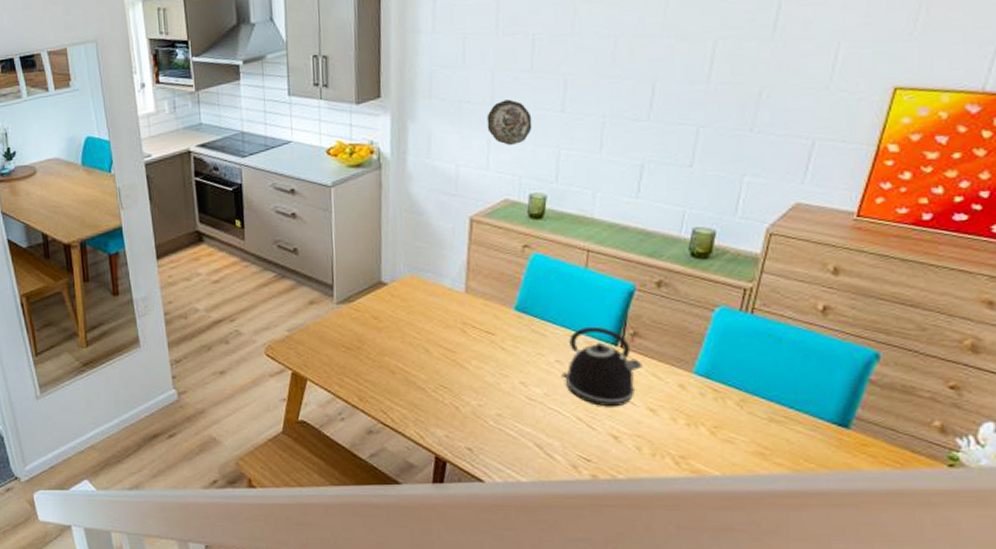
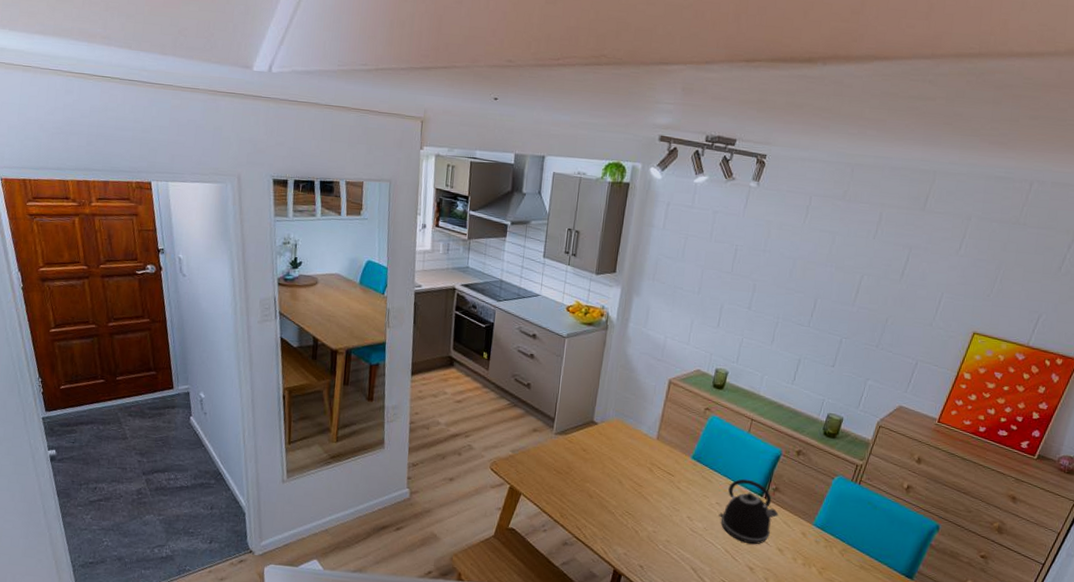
decorative plate: present [486,99,532,145] -> none [692,292,727,328]

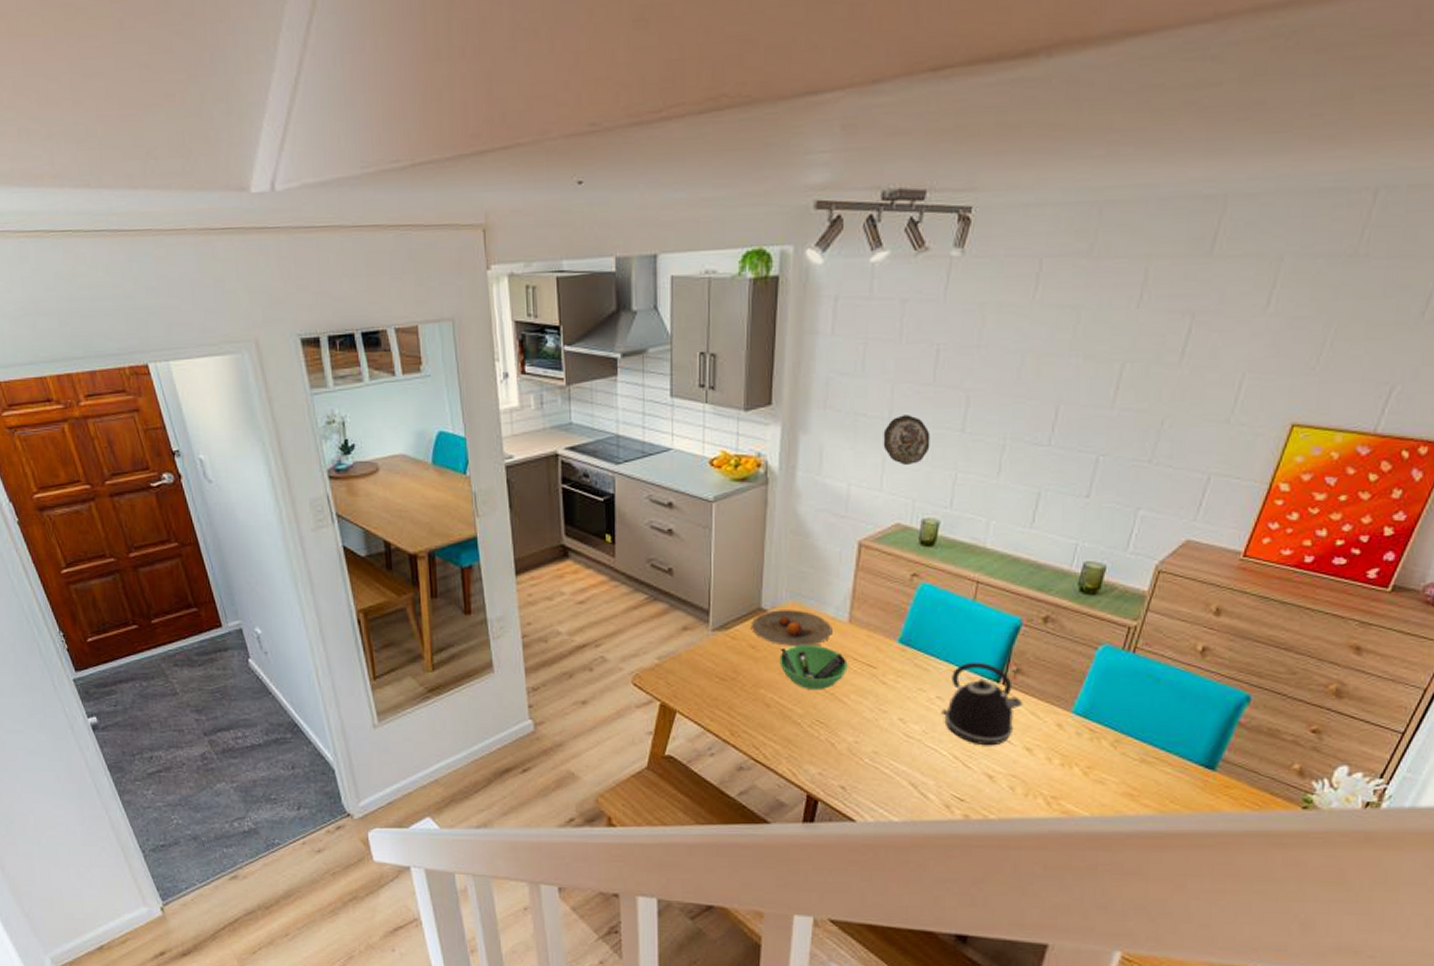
plate: none [585,423,645,454] -> present [752,610,833,647]
bowl: none [603,452,654,489] -> present [780,644,848,691]
decorative plate: none [692,292,727,328] -> present [883,415,930,465]

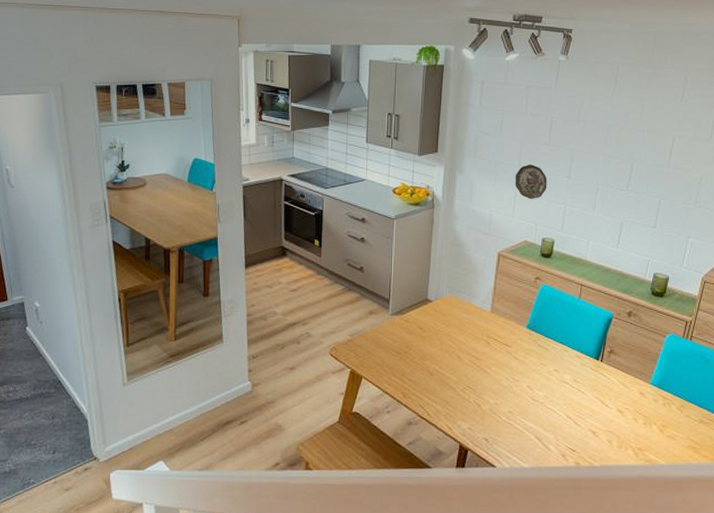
plate: present [752,610,833,647] -> none [420,301,479,330]
bowl: present [780,644,848,691] -> none [440,327,490,363]
kettle: present [941,662,1023,746] -> none [558,344,616,408]

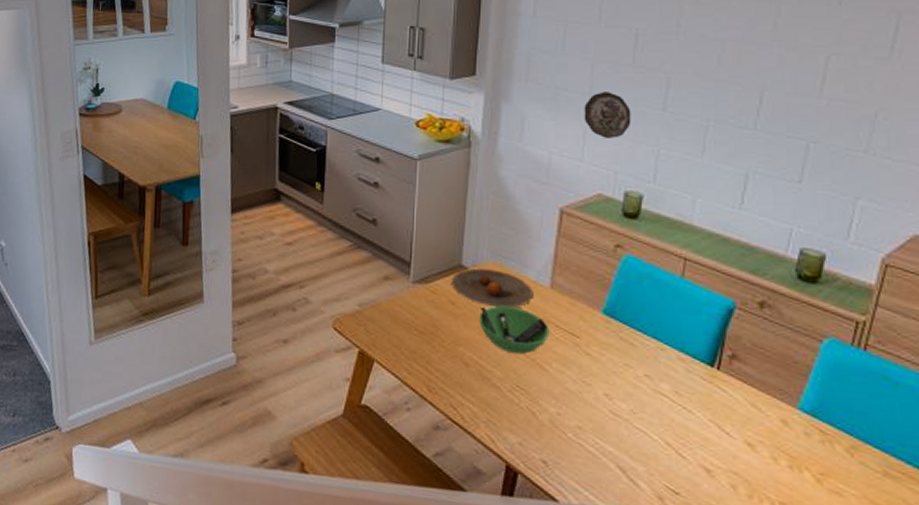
plate: none [420,301,479,330] -> present [452,268,534,308]
bowl: none [440,327,490,363] -> present [479,305,550,355]

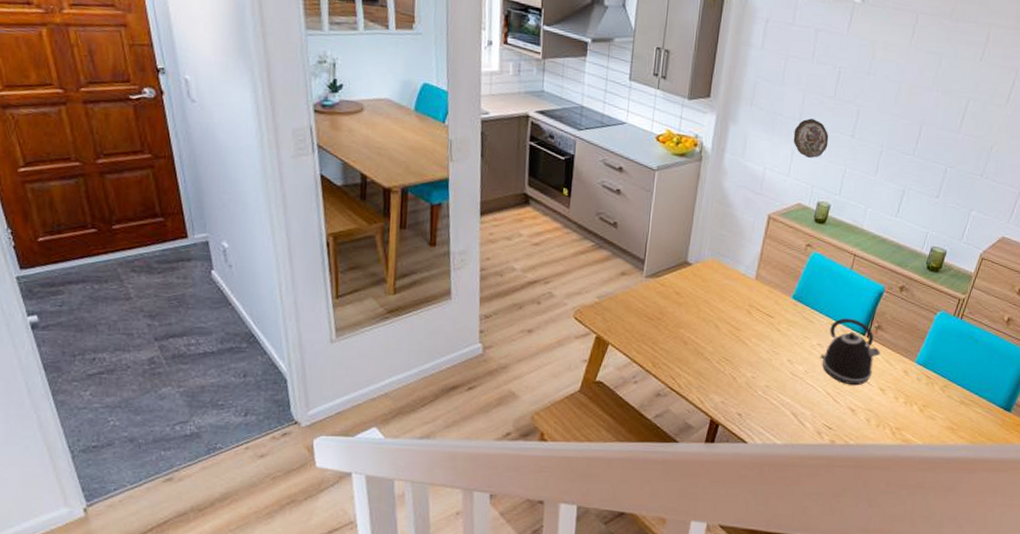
plate: present [452,268,534,308] -> none [678,264,742,296]
bowl: present [479,305,550,355] -> none [698,294,752,333]
kettle: none [650,341,741,436] -> present [820,317,881,386]

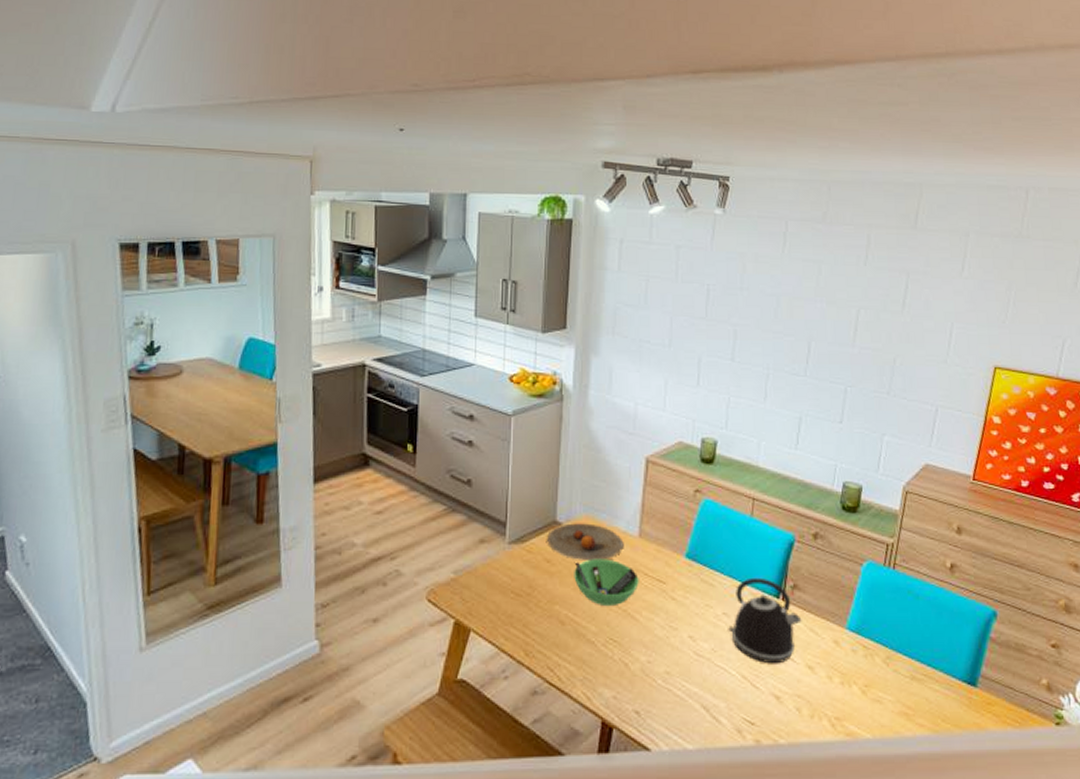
plate: none [678,264,742,296] -> present [547,523,624,562]
bowl: none [698,294,752,333] -> present [574,559,639,607]
decorative plate: present [793,118,829,158] -> none [665,343,706,388]

